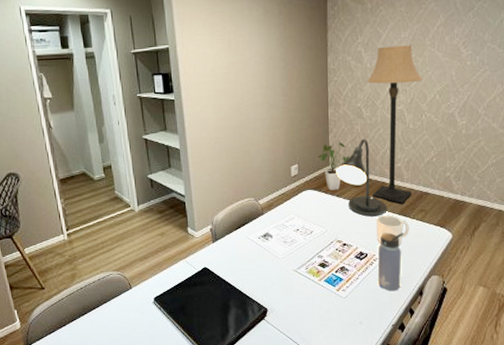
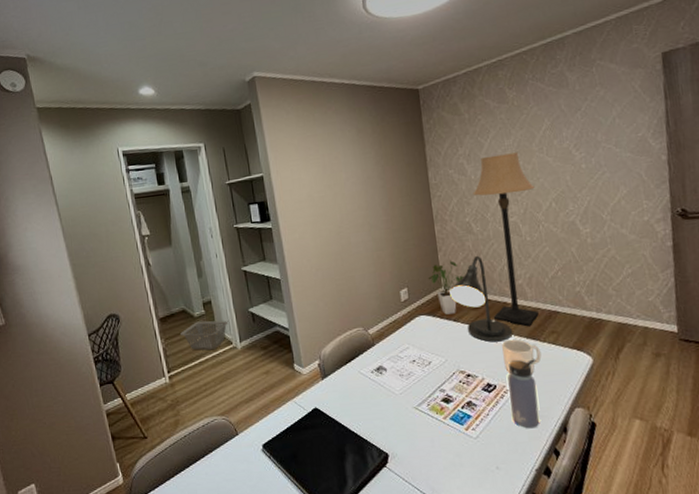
laundry basket: none [80,184,128,212] -> present [180,320,229,351]

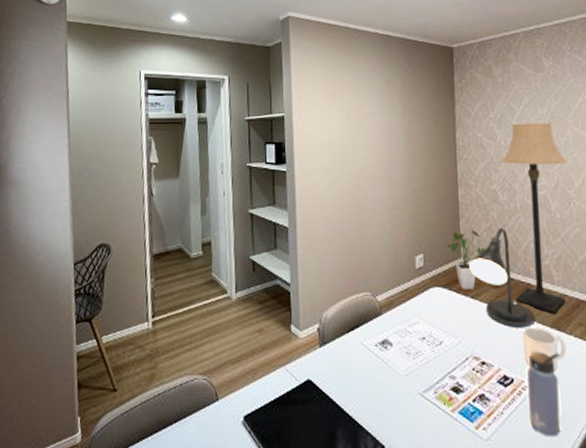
laundry basket: present [180,320,229,351] -> none [173,263,227,298]

